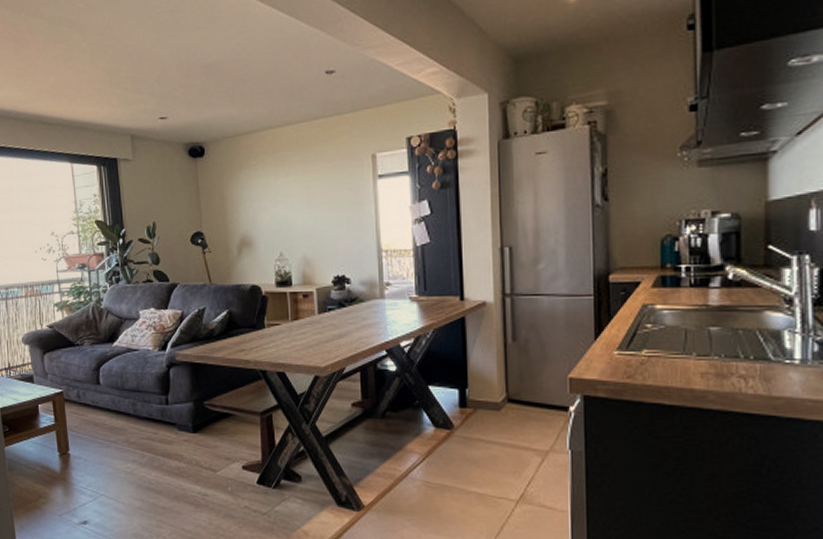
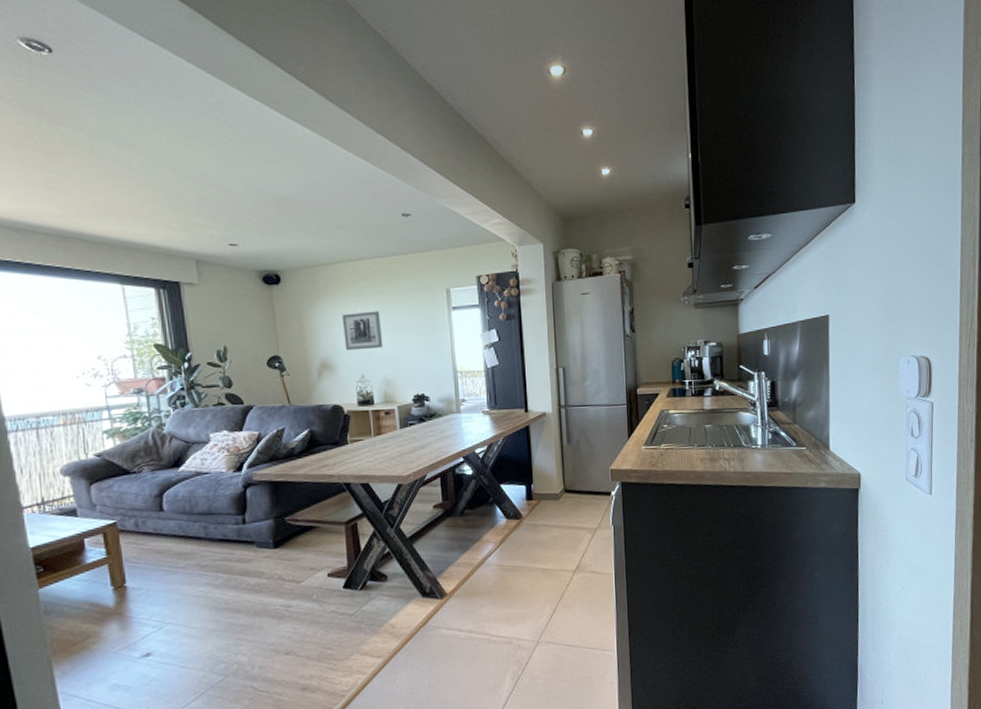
wall art: none [262,182,303,226] -> present [341,311,384,351]

